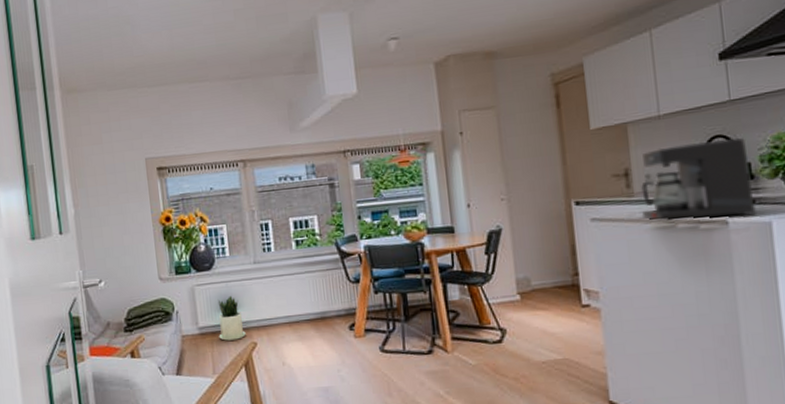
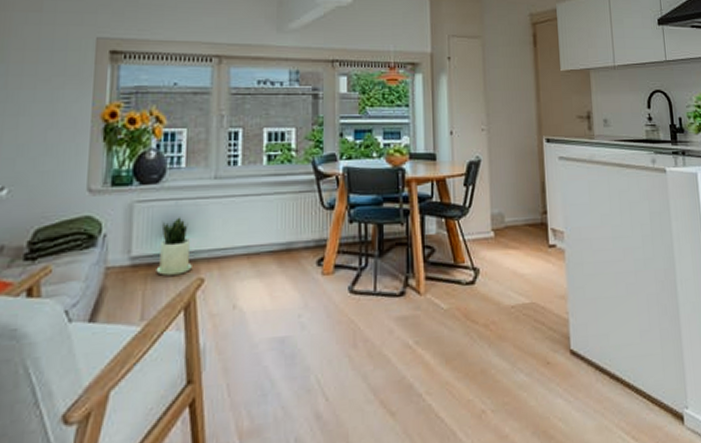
coffee maker: present [641,137,756,222] -> none [600,94,686,166]

